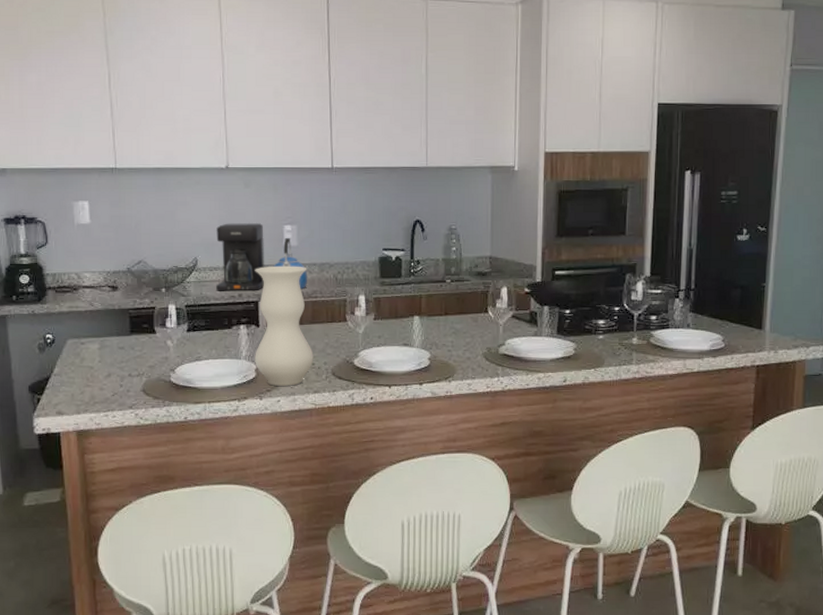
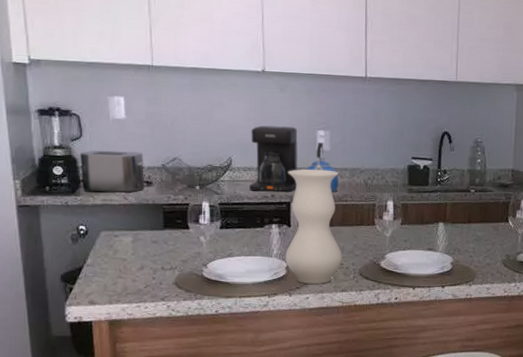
toaster: none [45,256,111,300] -> present [79,150,145,194]

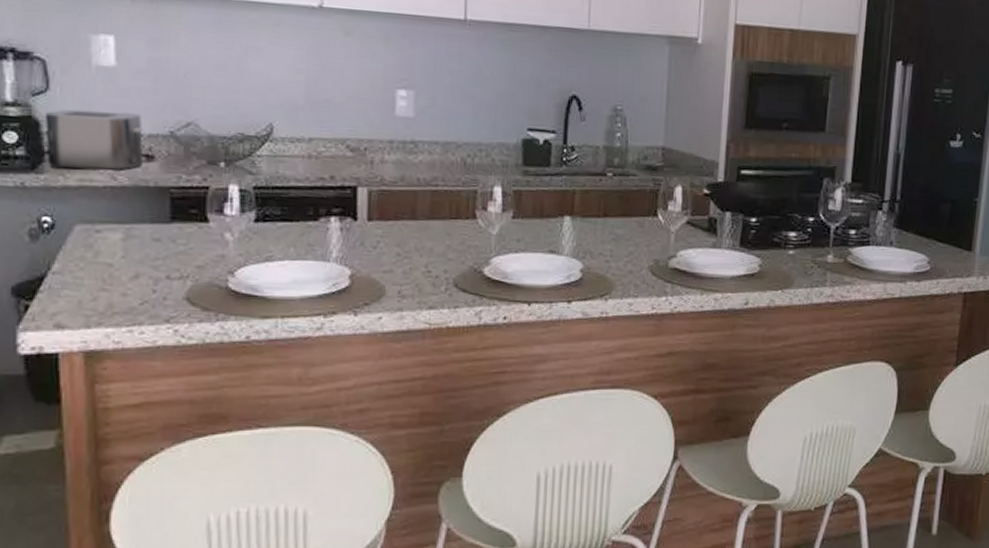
coffee maker: present [250,125,298,193] -> none [299,80,369,174]
vase: present [285,169,342,284] -> none [349,141,430,299]
kettle: present [306,143,339,193] -> none [380,106,427,175]

